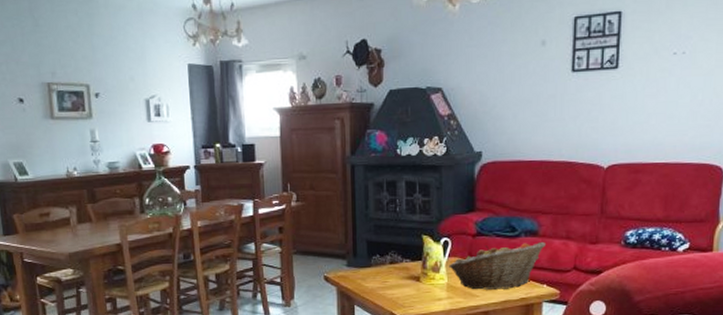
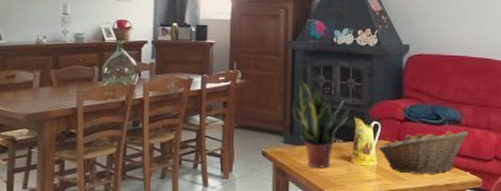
potted plant: none [355,198,416,290] -> present [293,80,349,169]

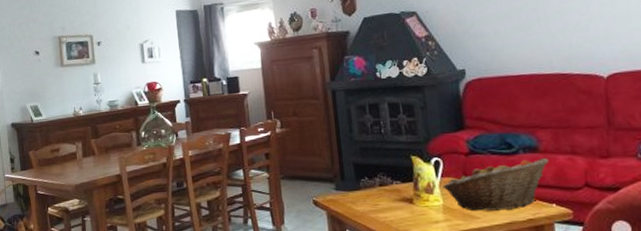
potted plant: present [293,80,349,169] -> none [340,121,404,214]

